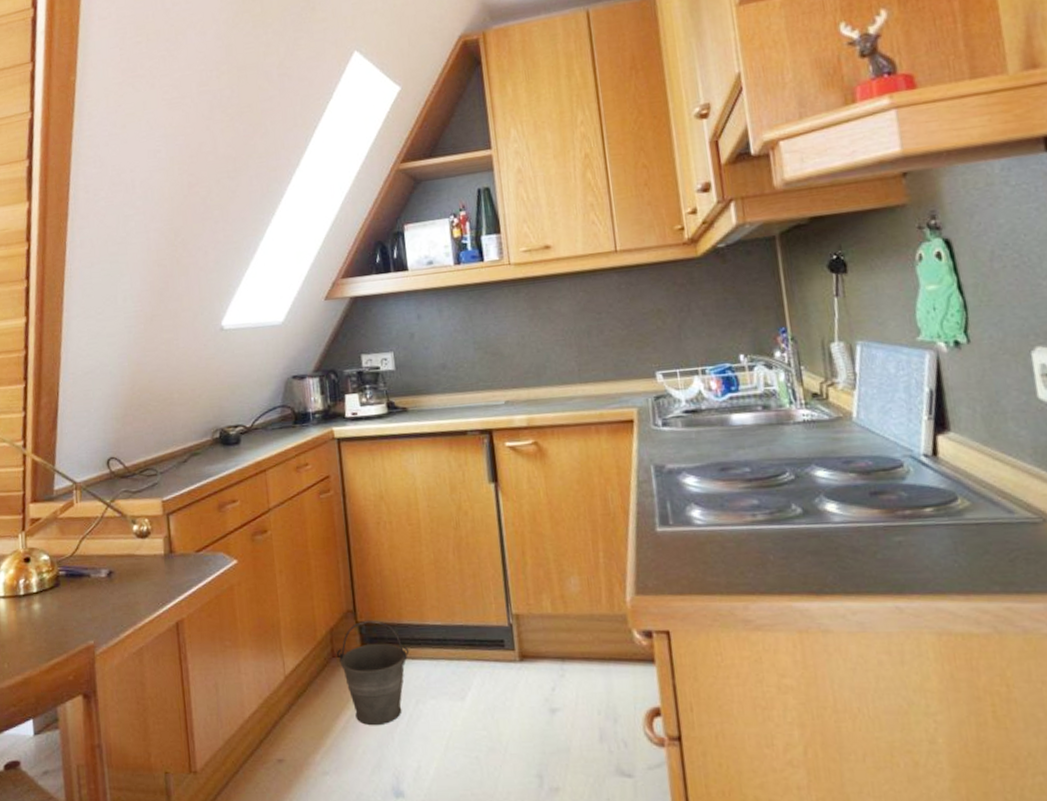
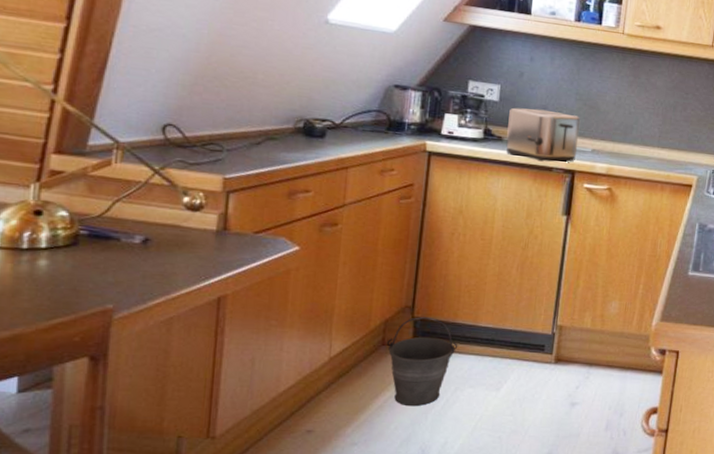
toaster: none [408,367,490,427] -> present [506,107,581,162]

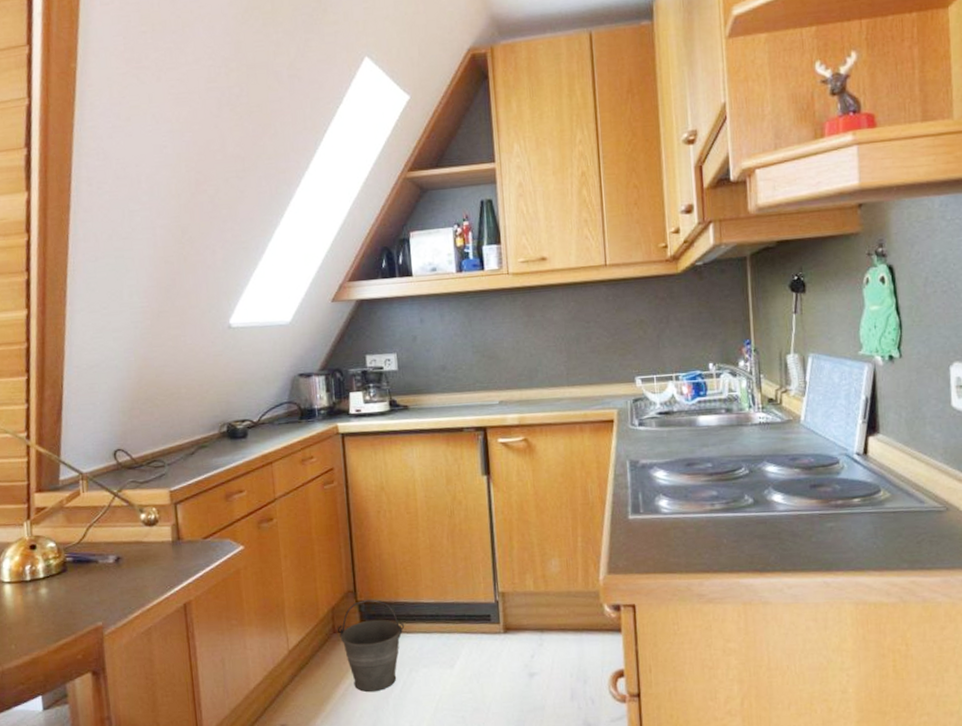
toaster: present [506,107,581,162] -> none [410,369,485,424]

